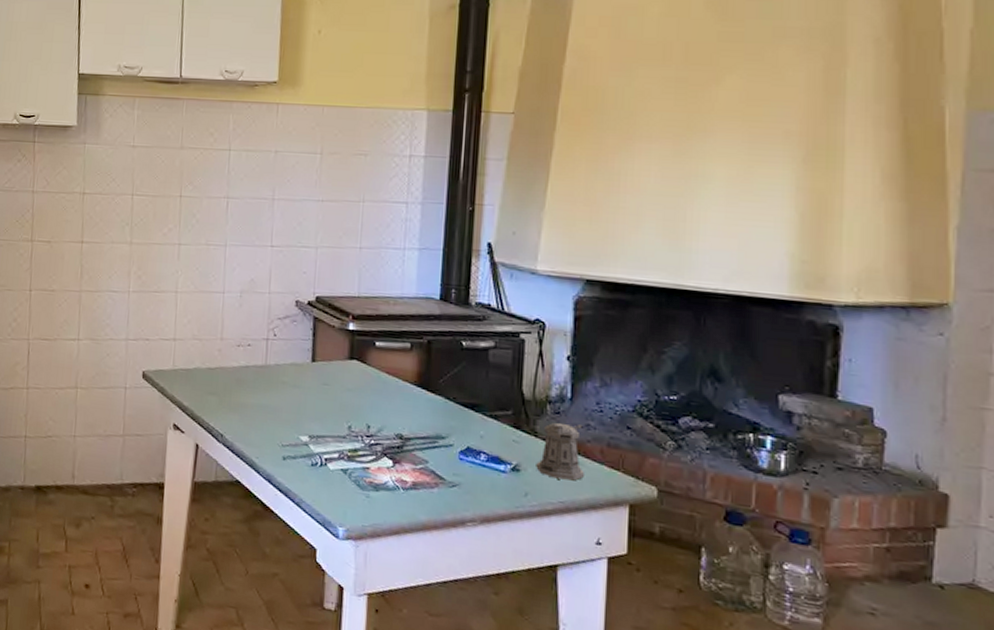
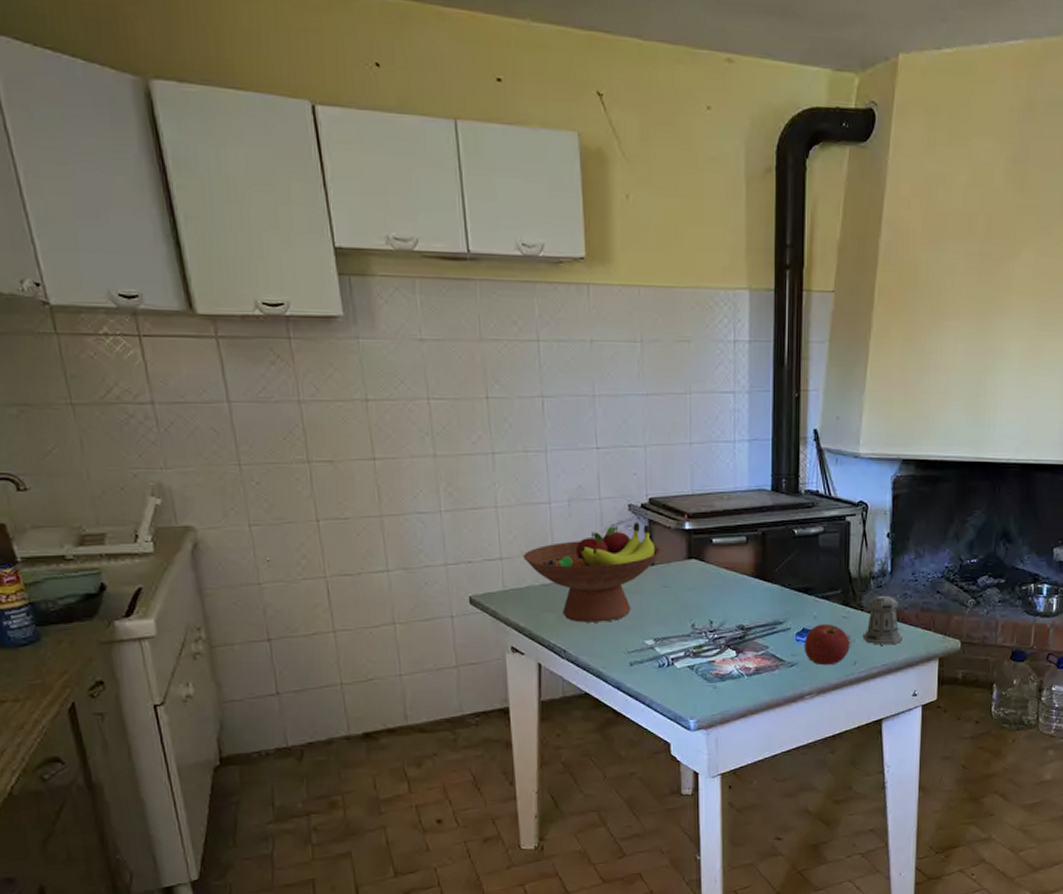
fruit bowl: none [194,317,324,412] -> present [523,521,662,623]
apple: none [467,445,521,493] -> present [804,624,850,666]

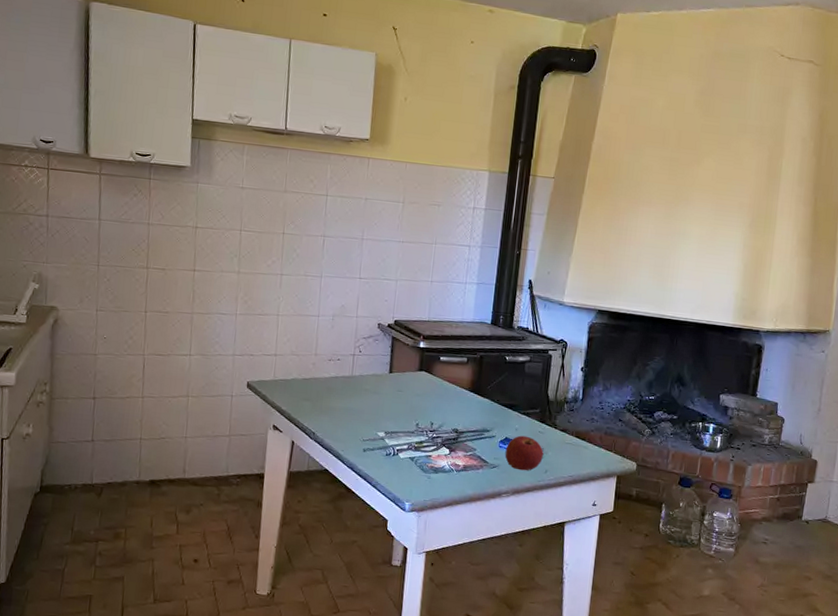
fruit bowl: present [523,521,662,623] -> none [292,337,400,414]
pepper shaker: present [863,595,902,645] -> none [554,417,589,460]

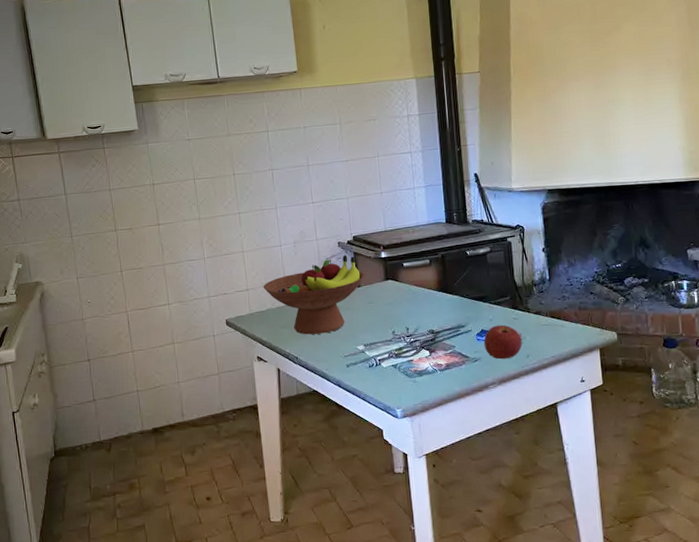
fruit bowl: none [292,337,400,414] -> present [263,254,365,335]

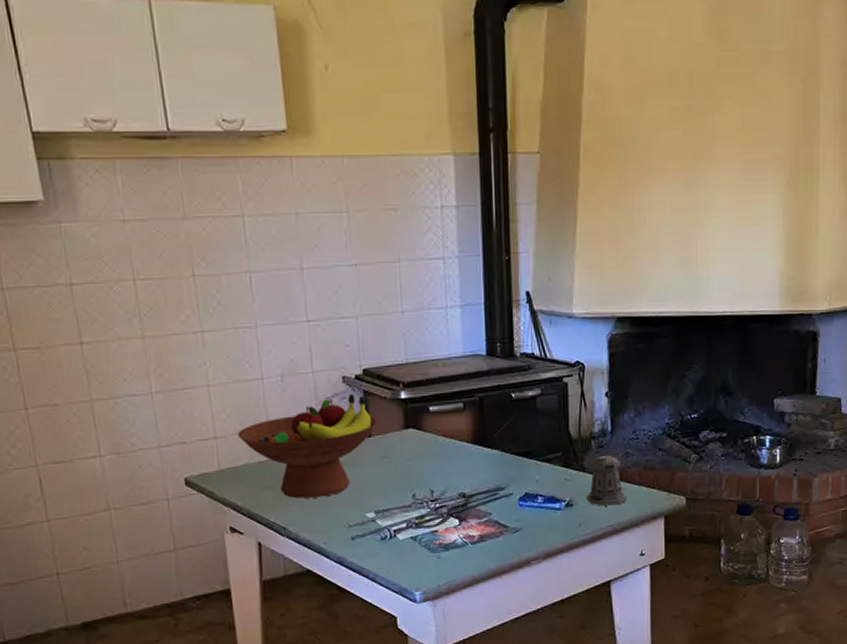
apple: present [483,324,522,360] -> none [527,487,574,530]
pepper shaker: none [532,297,566,340] -> present [586,454,627,506]

